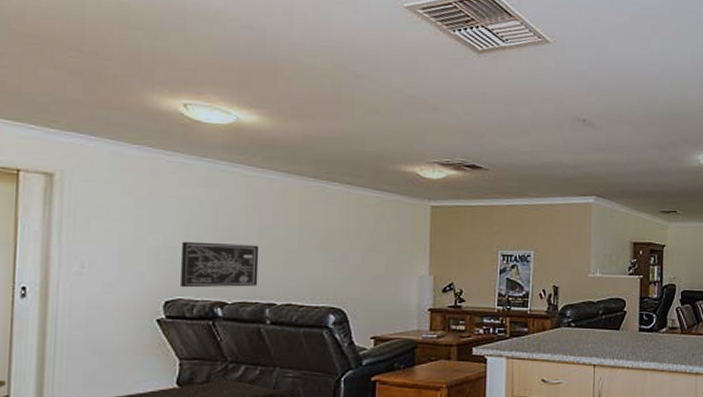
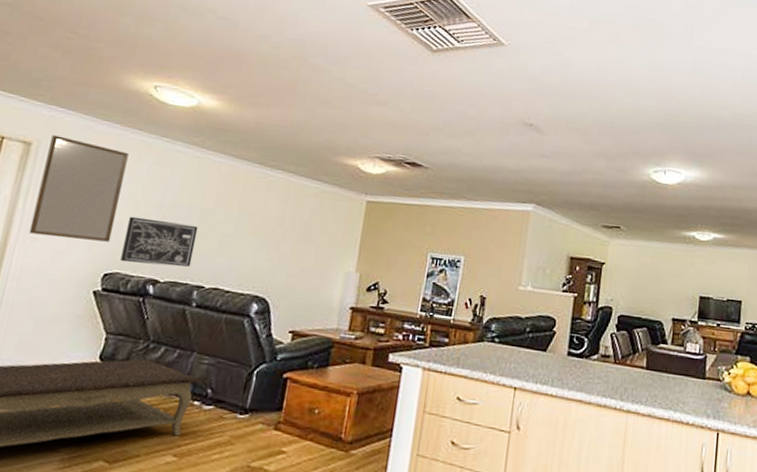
home mirror: none [71,163,168,270] -> present [29,135,129,242]

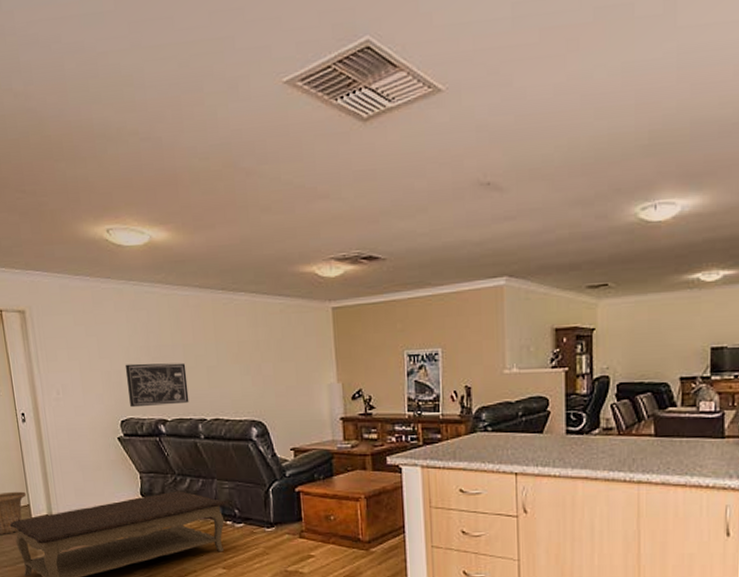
home mirror: present [29,135,129,242] -> none [38,299,117,395]

